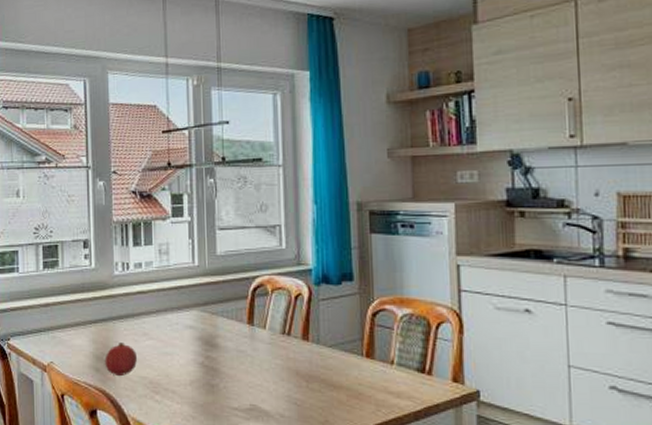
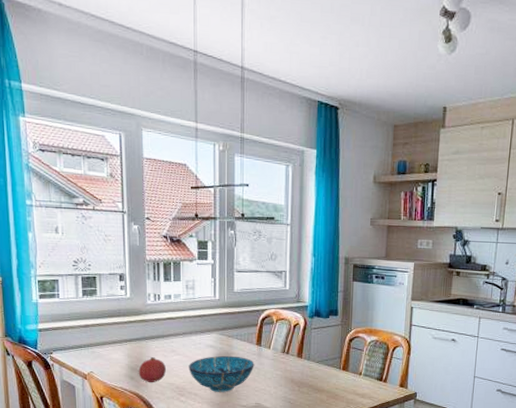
decorative bowl: none [164,339,246,389] -> present [189,355,254,392]

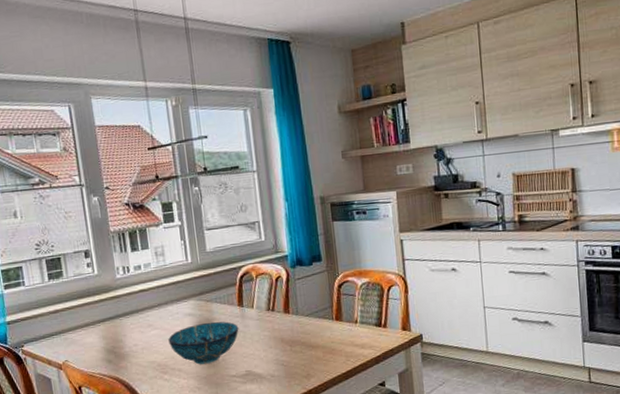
fruit: present [138,357,166,383] -> none [115,335,145,365]

